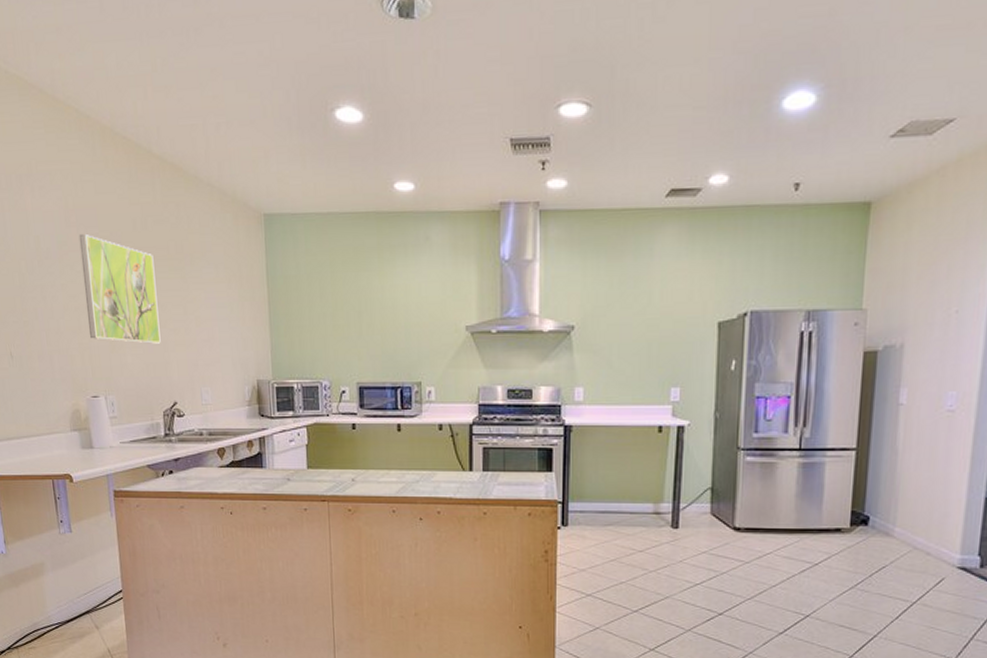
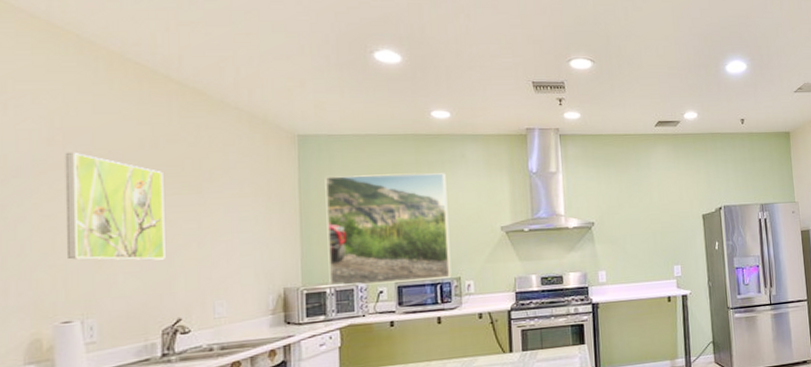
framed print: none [290,259,412,383] -> present [325,173,452,287]

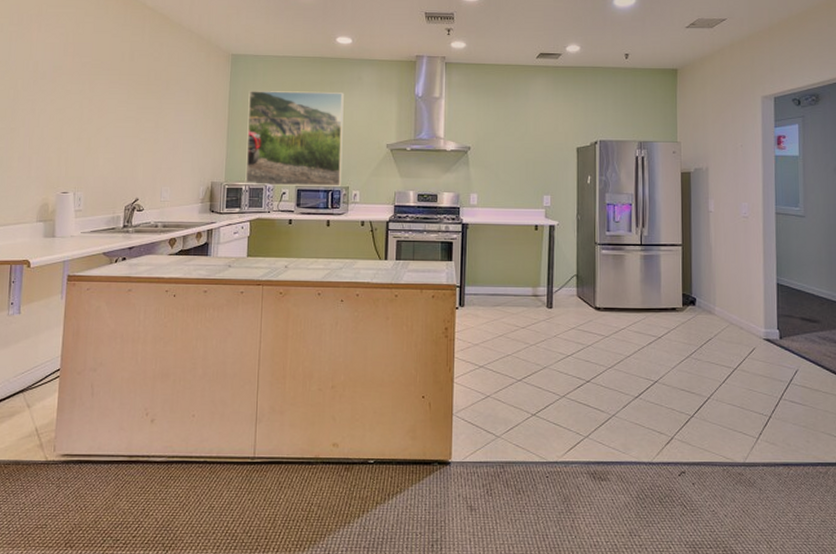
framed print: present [65,152,165,261] -> none [69,61,135,150]

